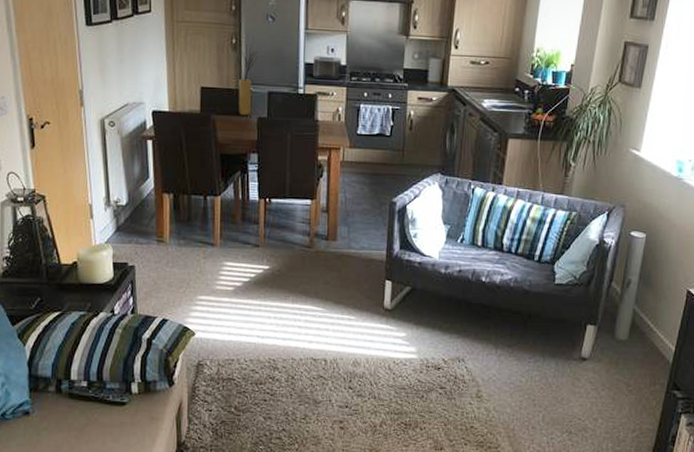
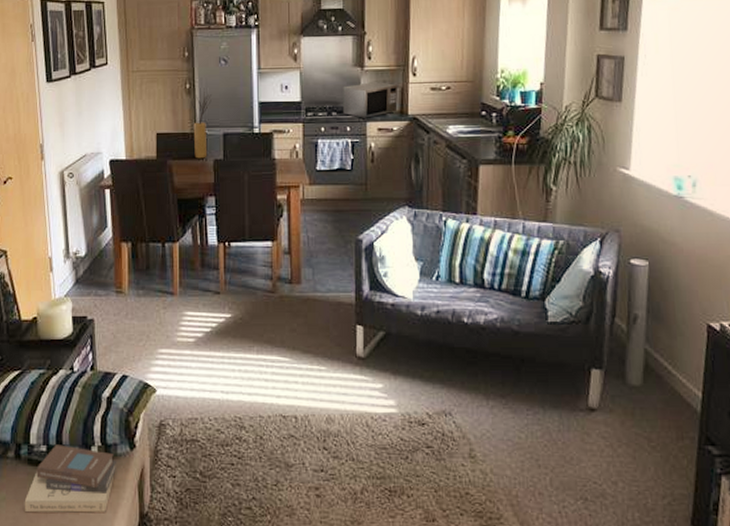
books: none [65,380,155,442] -> present [24,444,116,513]
toaster: present [312,55,343,81] -> none [267,93,298,118]
microwave: none [386,50,440,87] -> present [343,81,398,118]

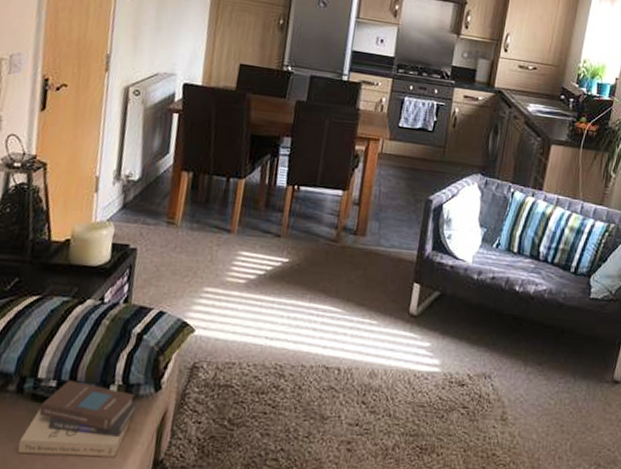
vase: present [191,92,211,159] -> none [276,30,305,98]
microwave: present [343,81,398,118] -> none [433,49,490,84]

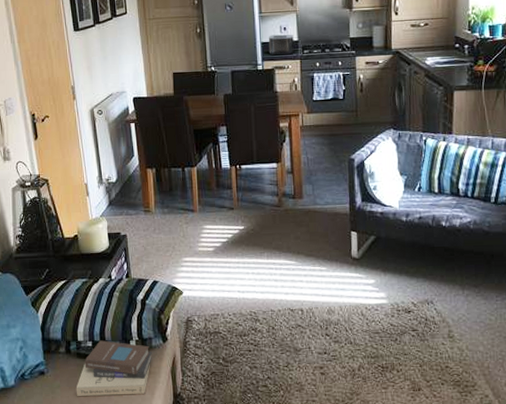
toaster: none [358,44,391,71] -> present [268,34,295,56]

